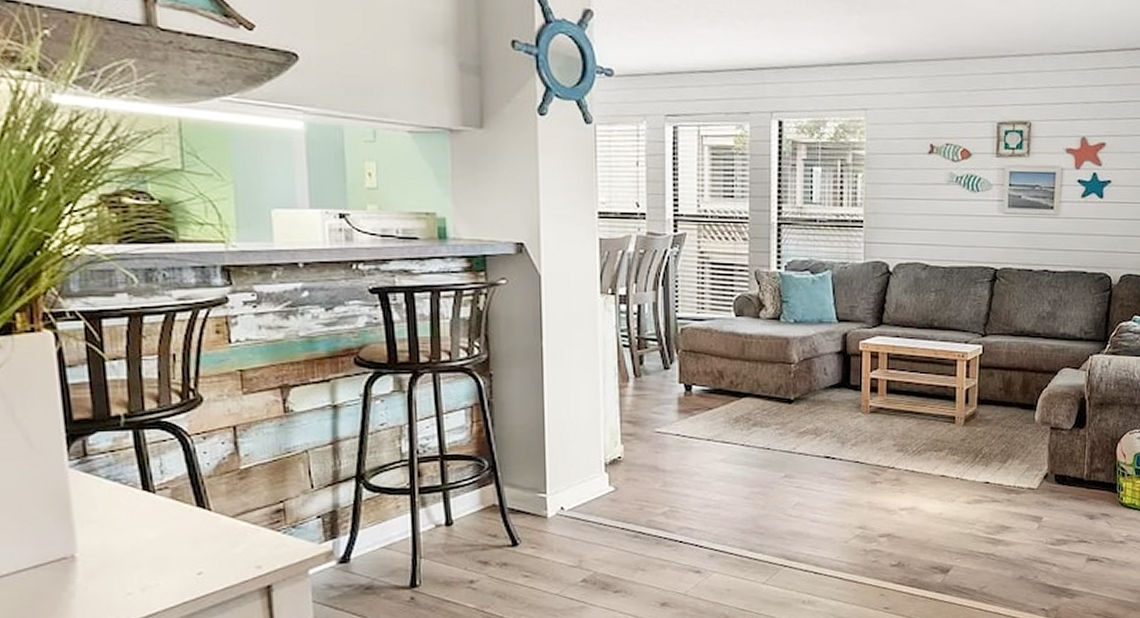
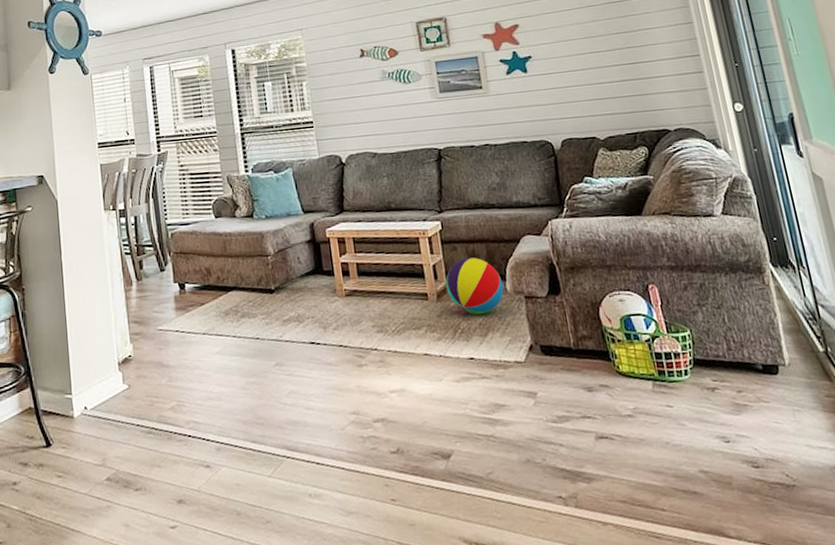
beach ball: none [975,385,1032,442] -> present [445,257,504,315]

